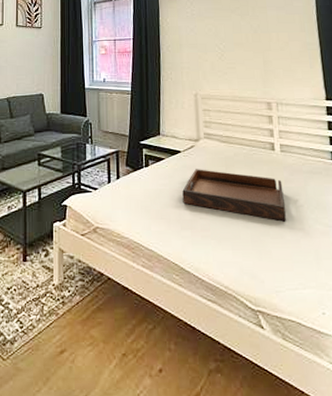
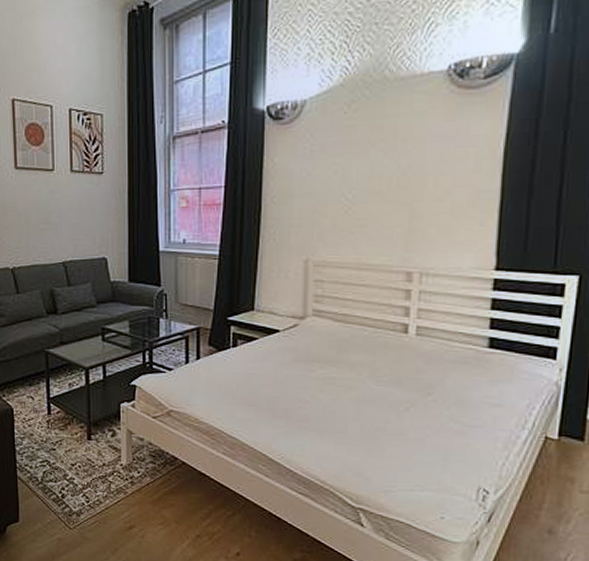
serving tray: present [182,169,286,222] -> none [277,352,412,418]

